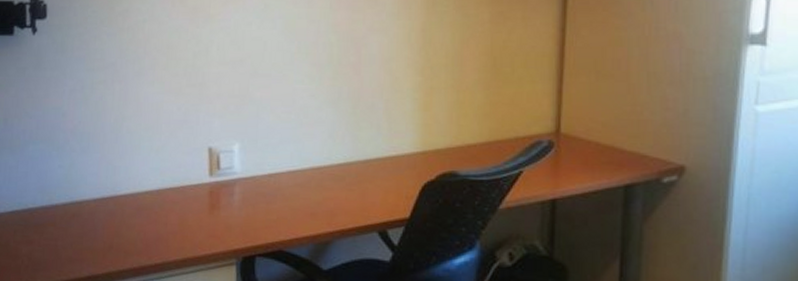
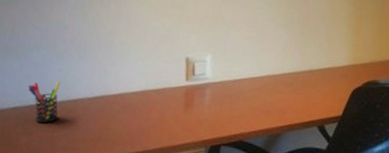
pen holder: none [26,180,62,230] -> present [28,81,61,124]

